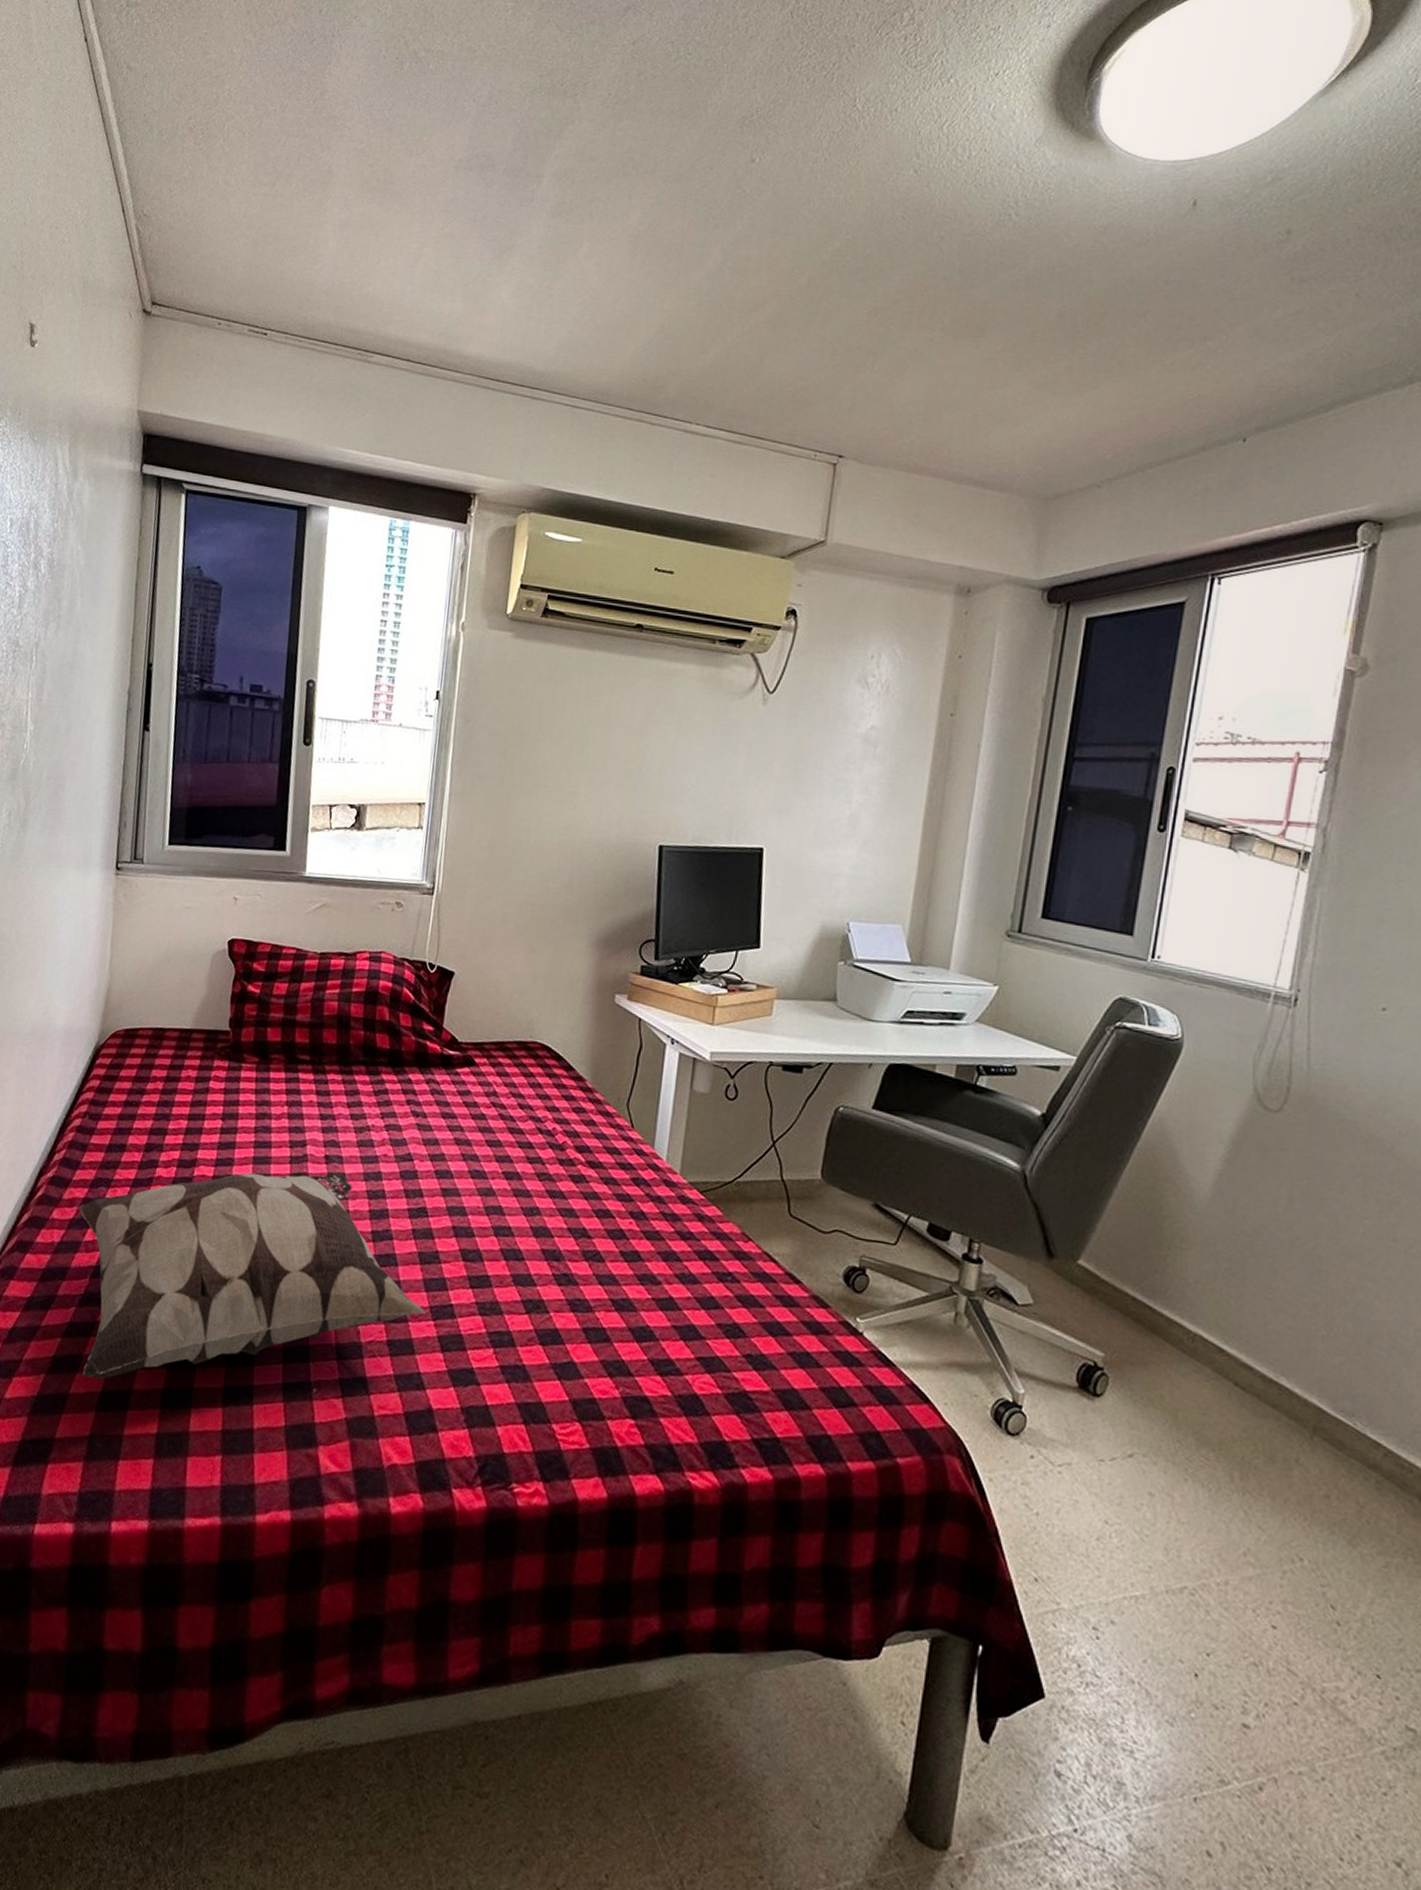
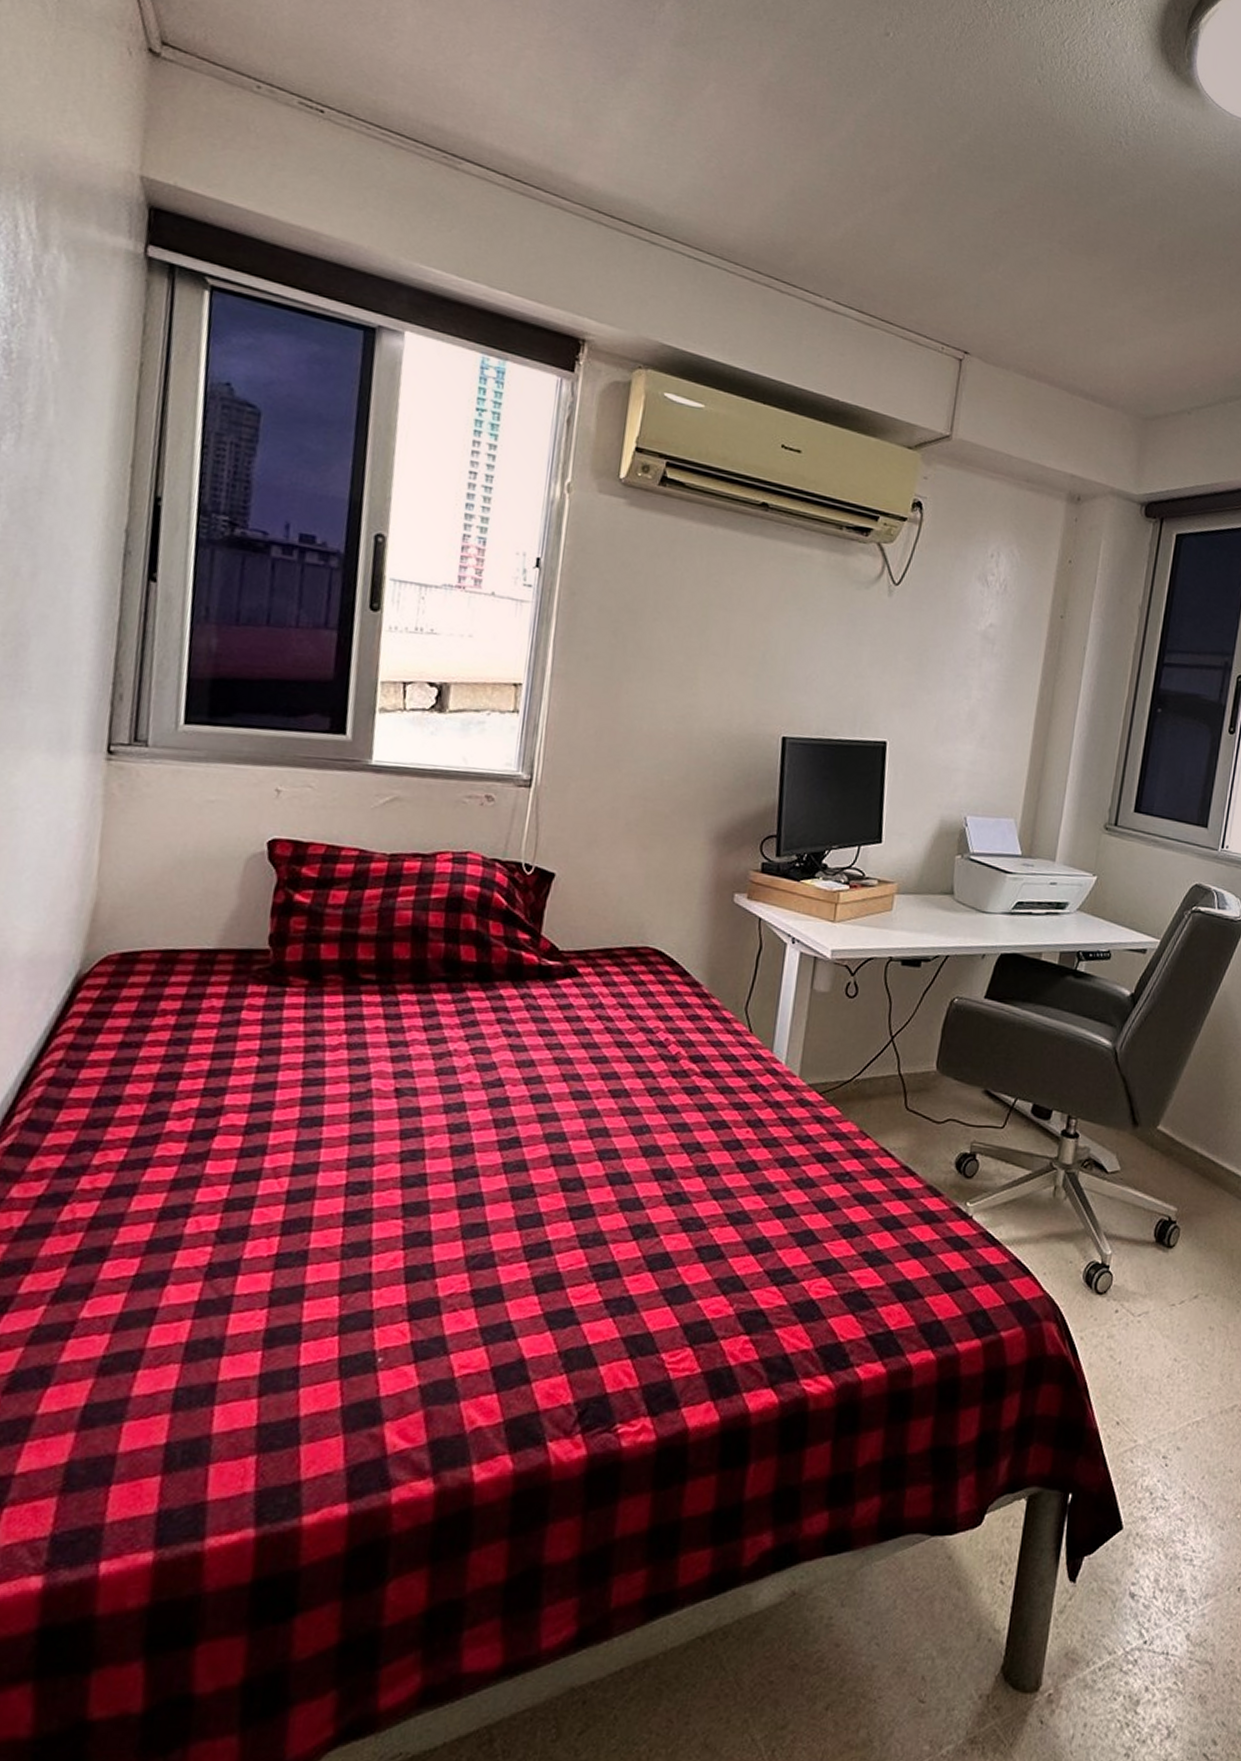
decorative pillow: present [79,1173,425,1380] -> none [51,1108,517,1392]

